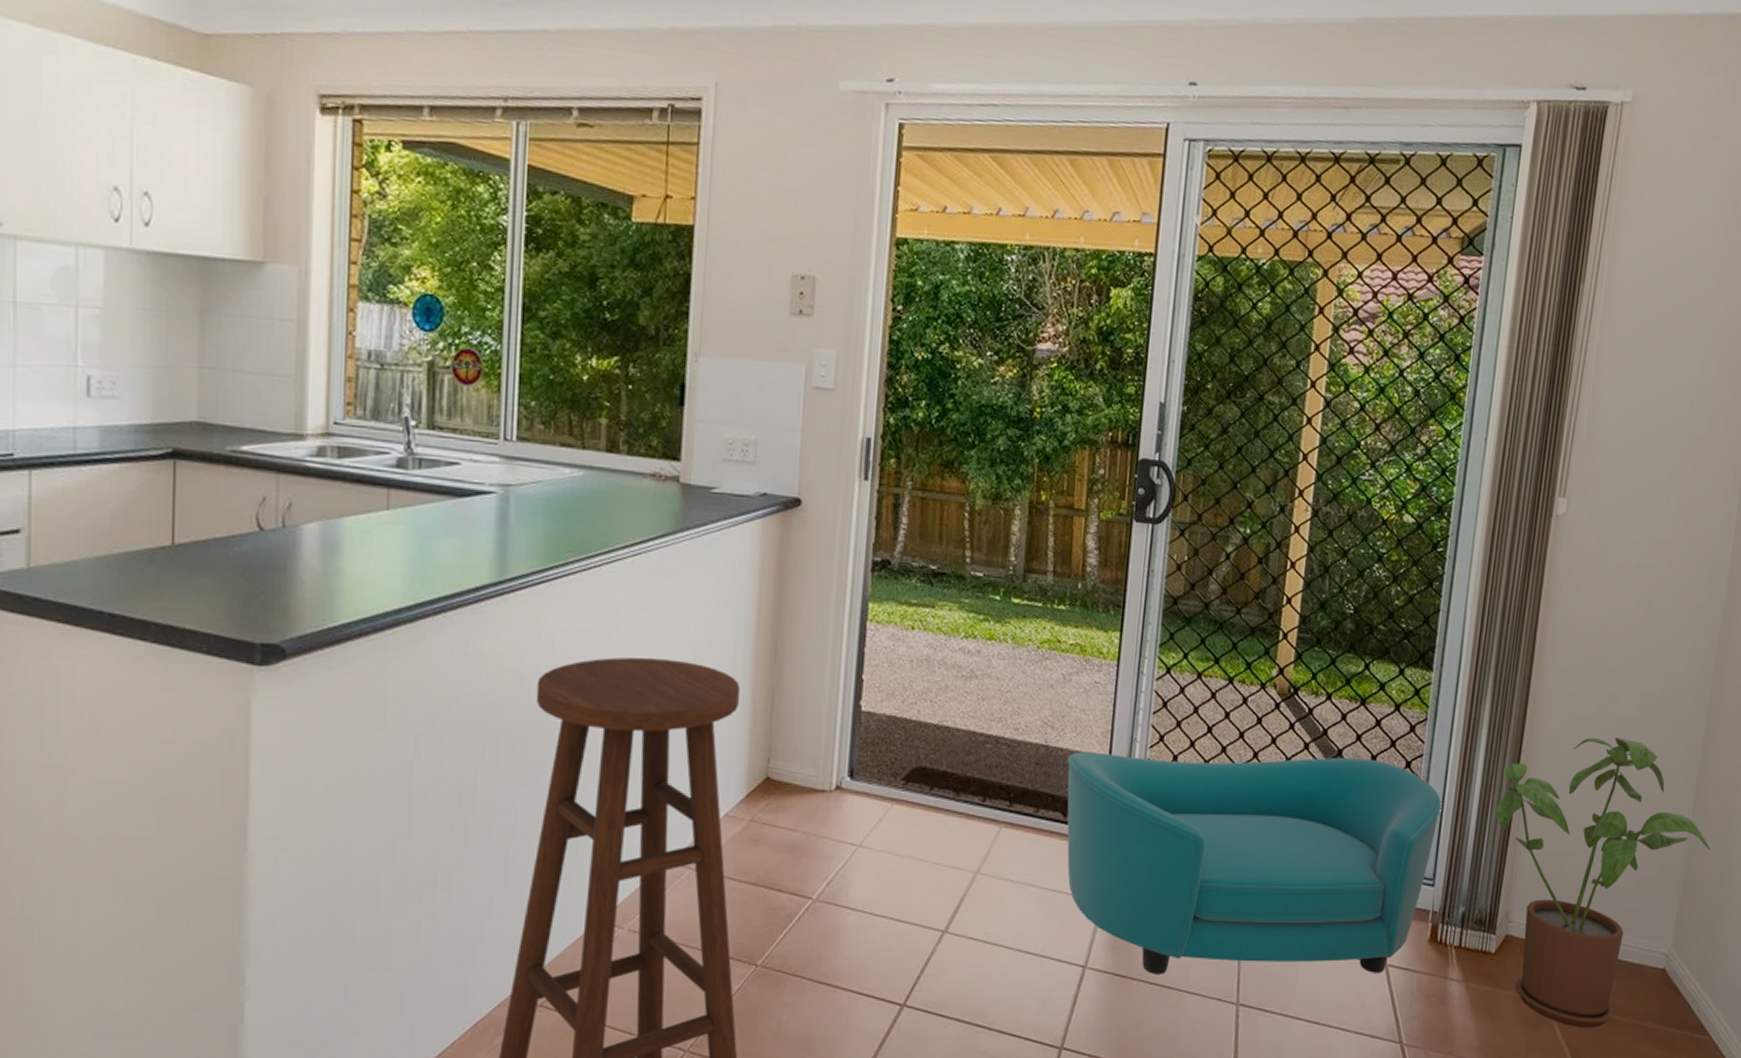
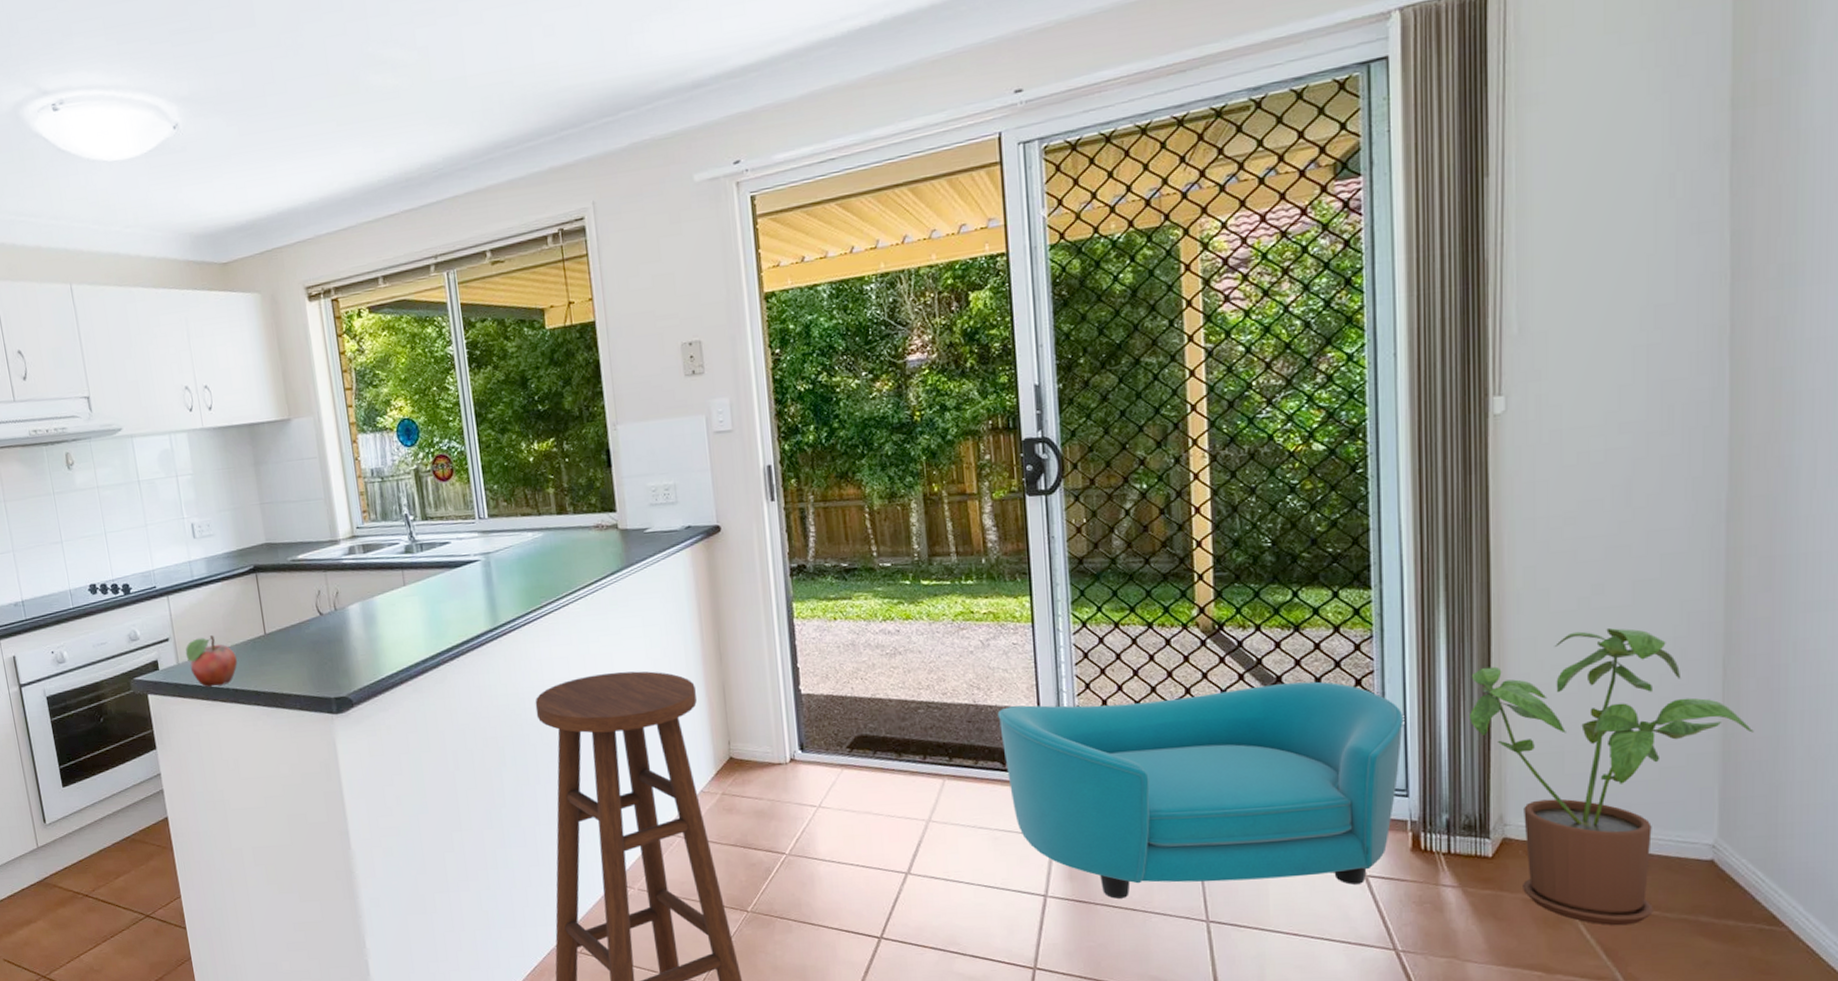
fruit: none [43,535,122,607] -> present [185,635,238,688]

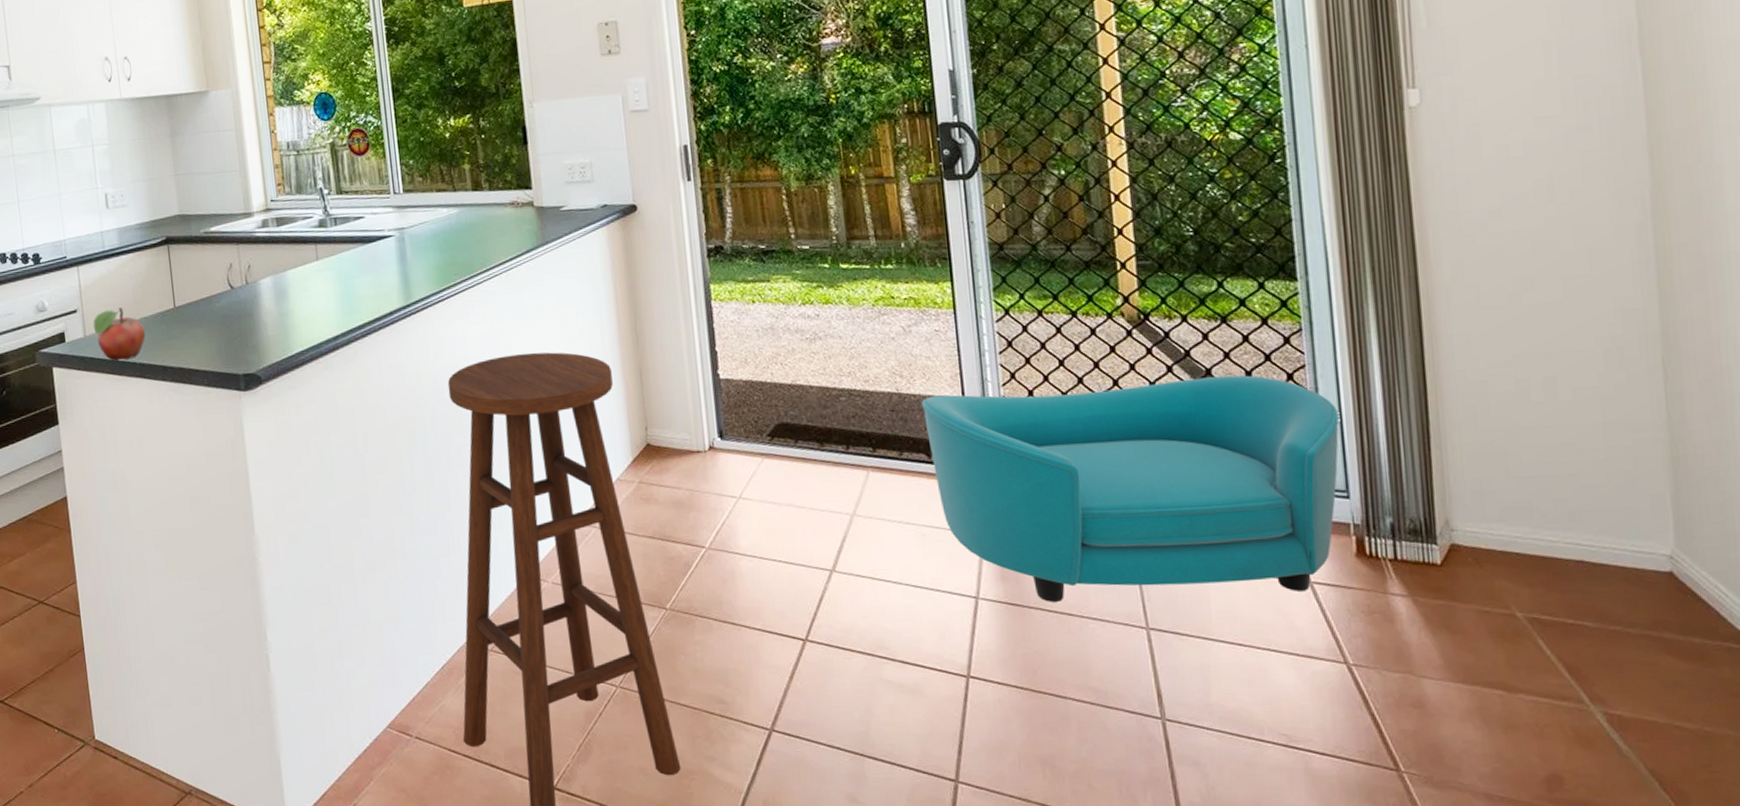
house plant: present [1470,628,1754,926] -> none [1406,325,1701,642]

